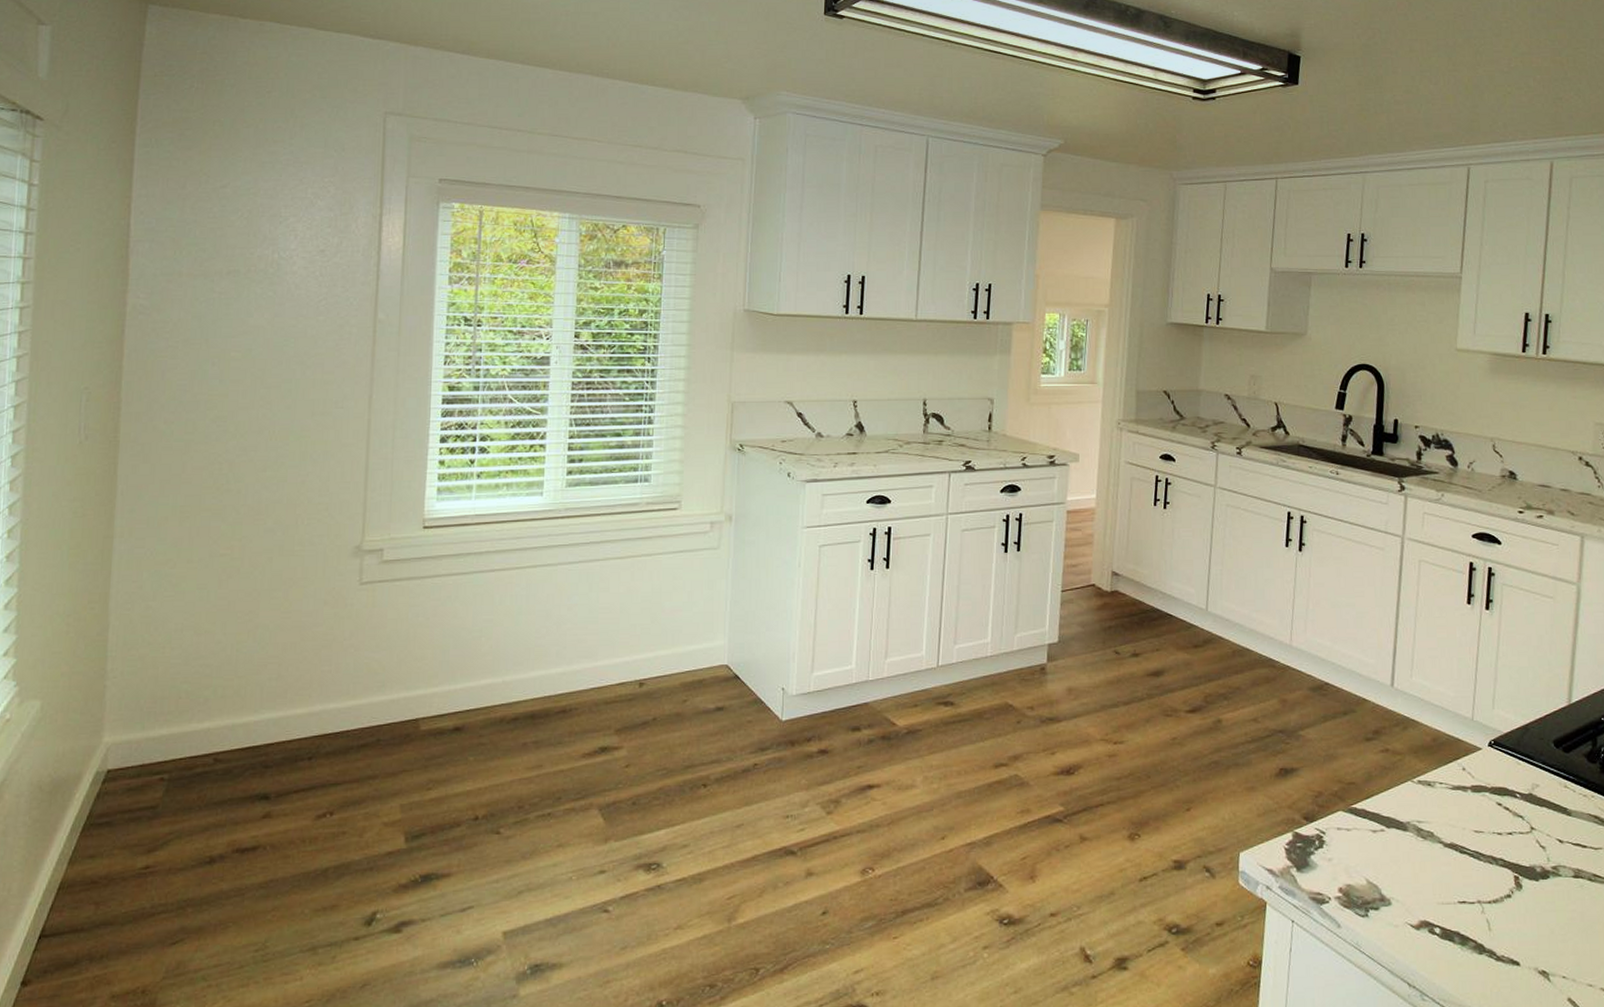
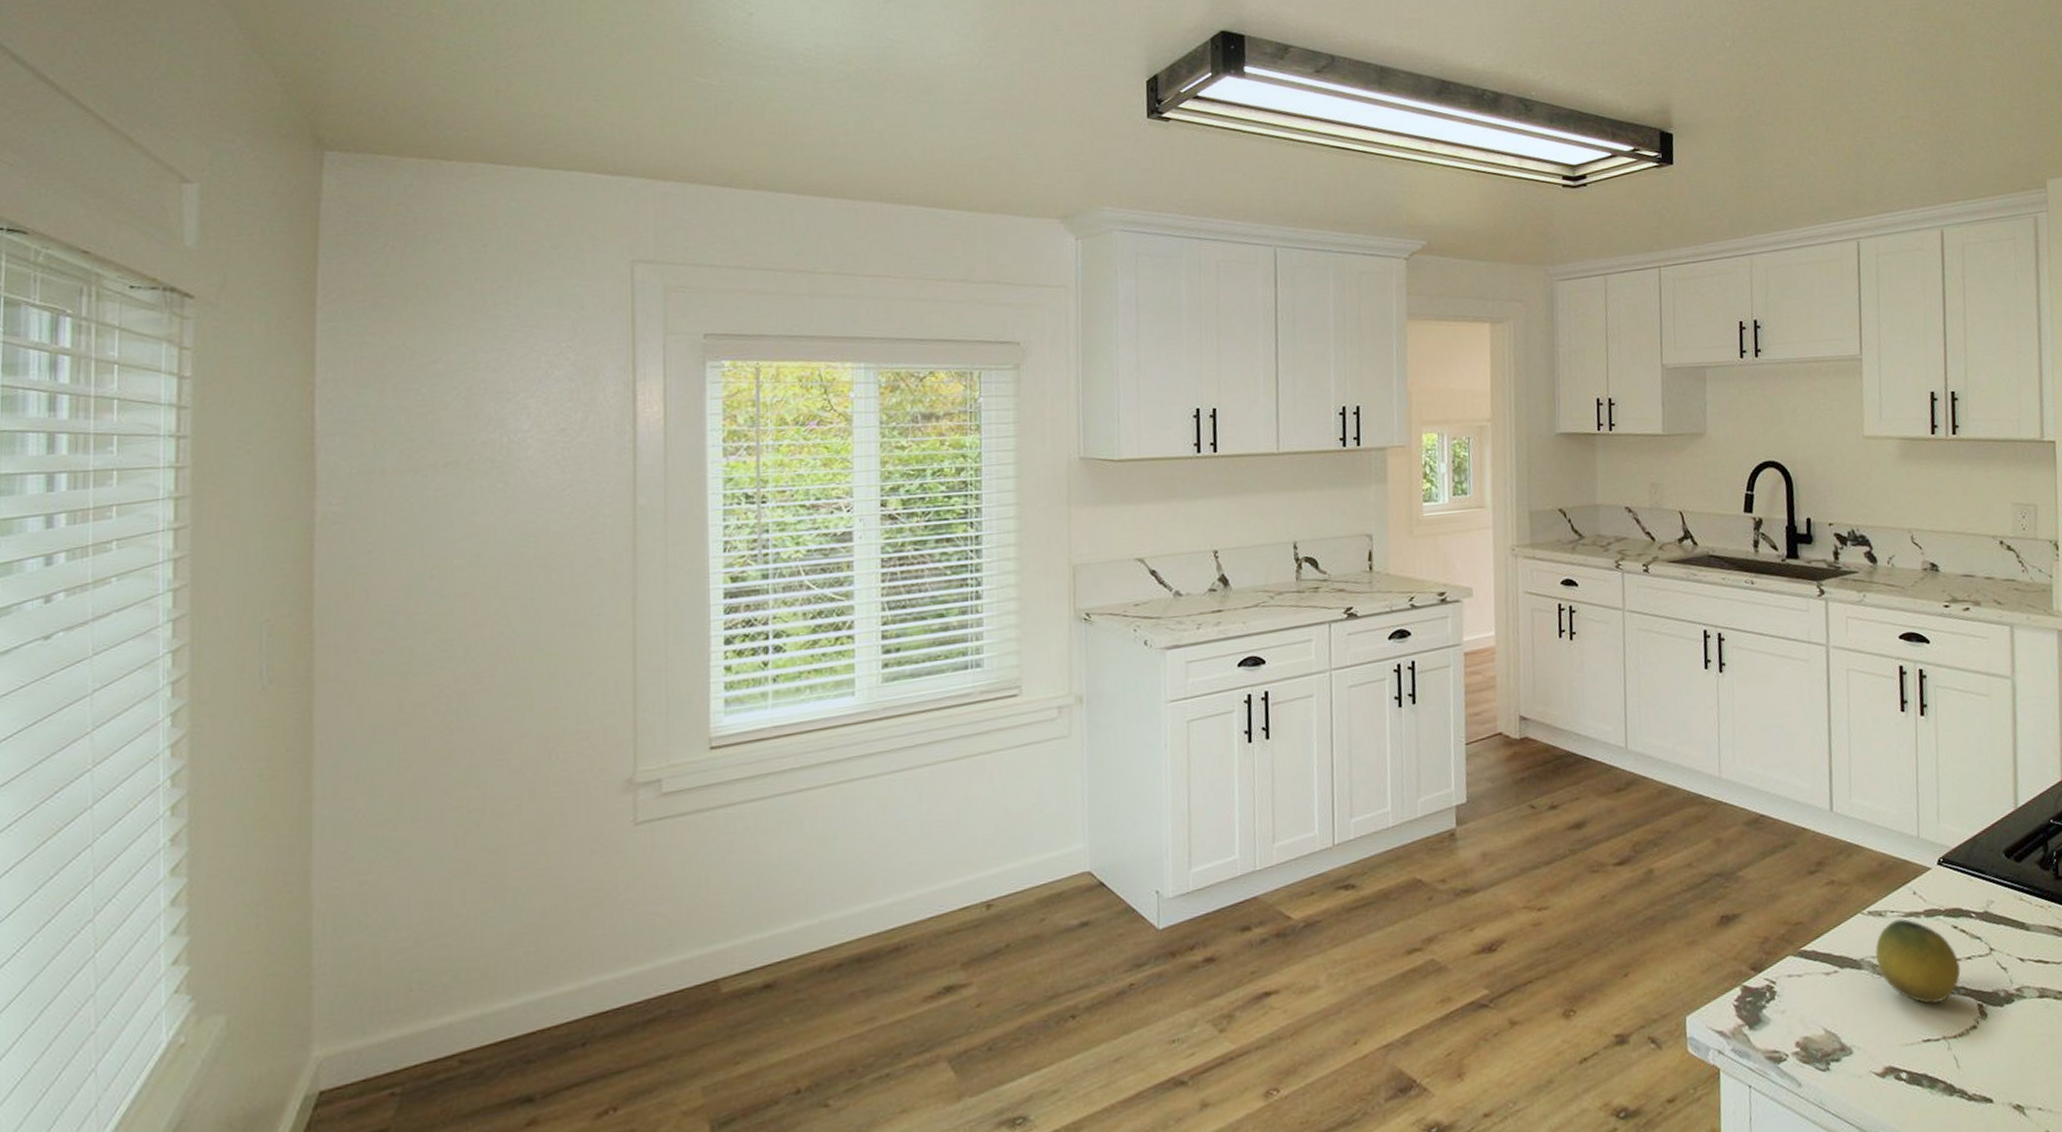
fruit: none [1421,790,1501,870] -> present [1875,918,1961,1004]

